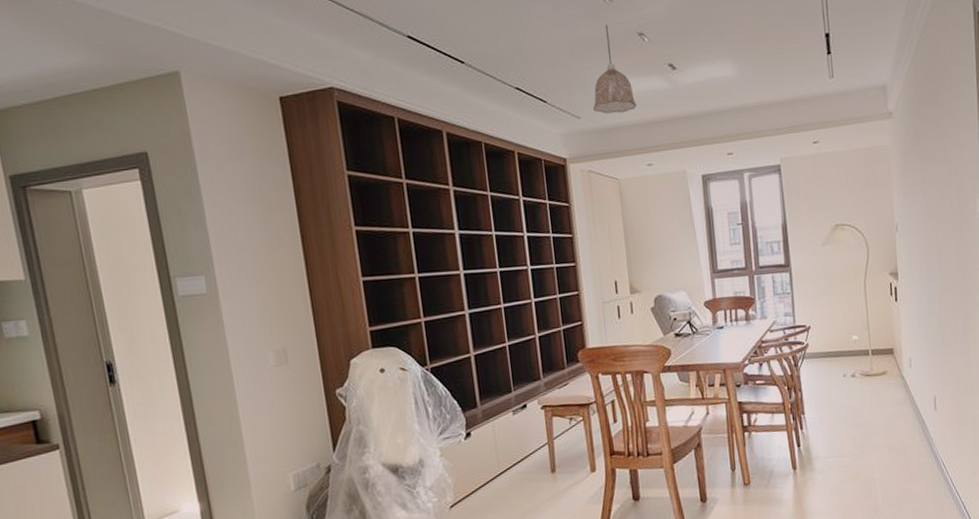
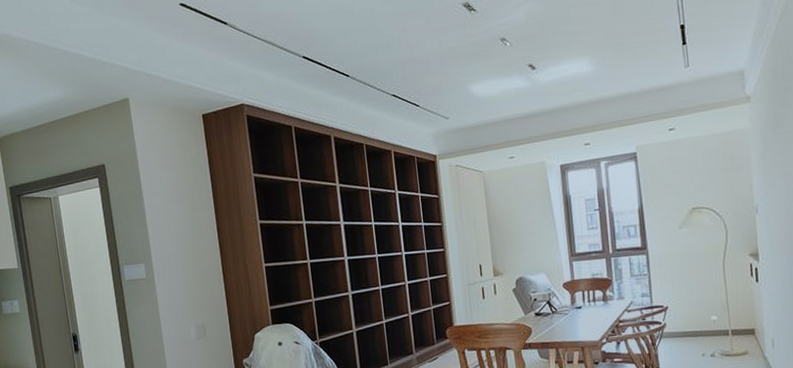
pendant lamp: present [593,24,637,114] -> none [460,33,500,114]

